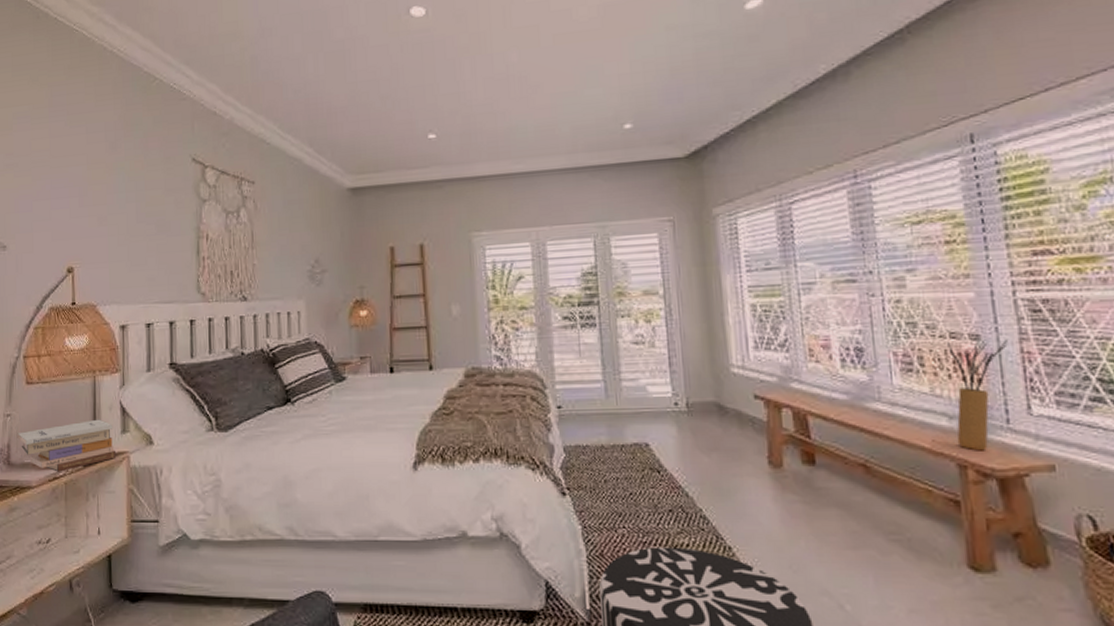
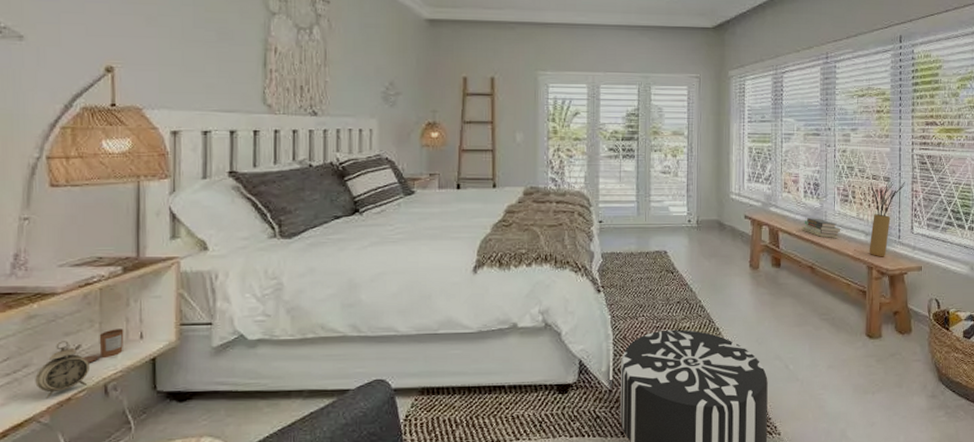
alarm clock: none [16,534,58,592] -> present [35,341,91,400]
books: present [17,419,115,472] -> none [38,224,163,278]
candle: none [52,523,85,557] -> present [83,329,124,363]
books: none [842,396,907,424] -> present [801,218,841,238]

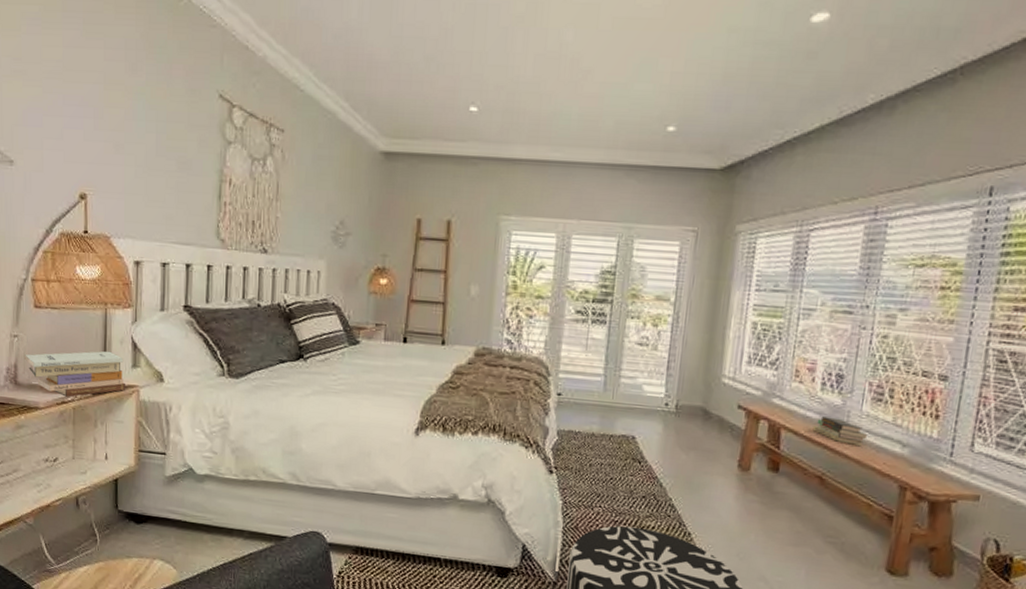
alarm clock: present [35,341,91,400] -> none [22,452,65,503]
books: none [38,224,163,278] -> present [25,351,125,398]
candle: present [83,329,124,363] -> none [59,447,92,476]
vase: present [869,181,905,257] -> none [904,380,971,477]

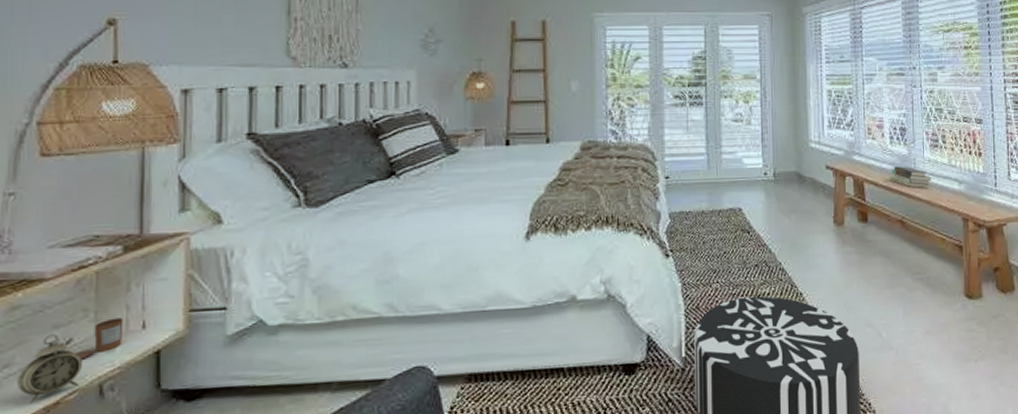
alarm clock: none [22,452,65,503] -> present [17,334,84,405]
books: present [25,351,125,398] -> none [25,196,170,260]
candle: none [59,447,92,476] -> present [75,318,124,360]

